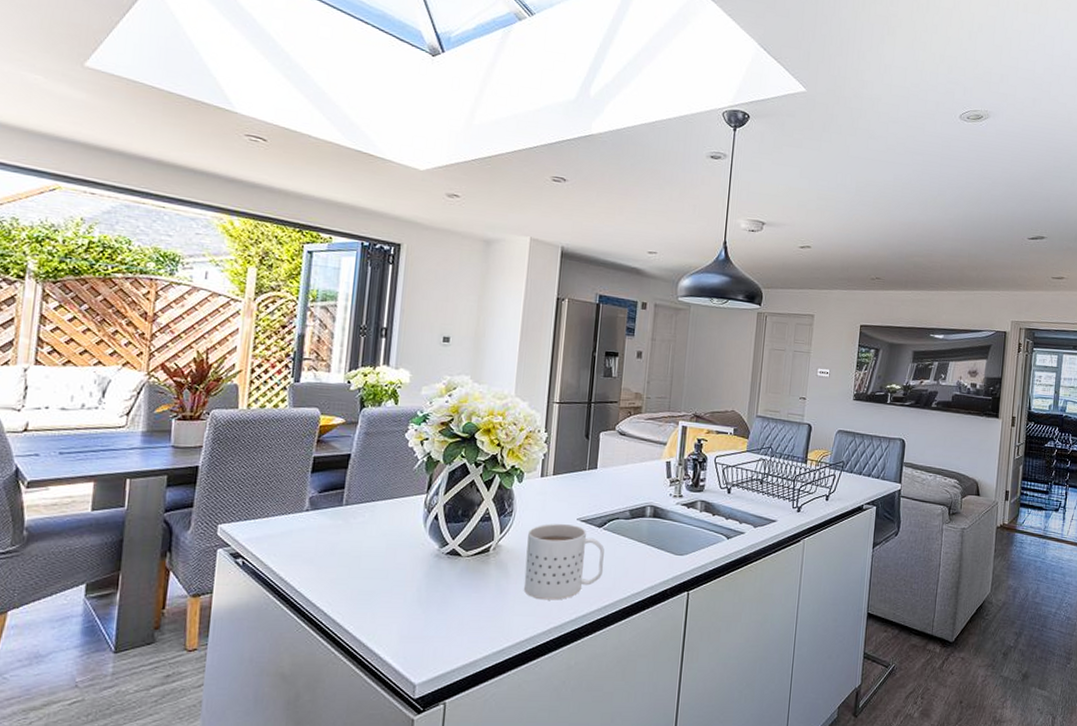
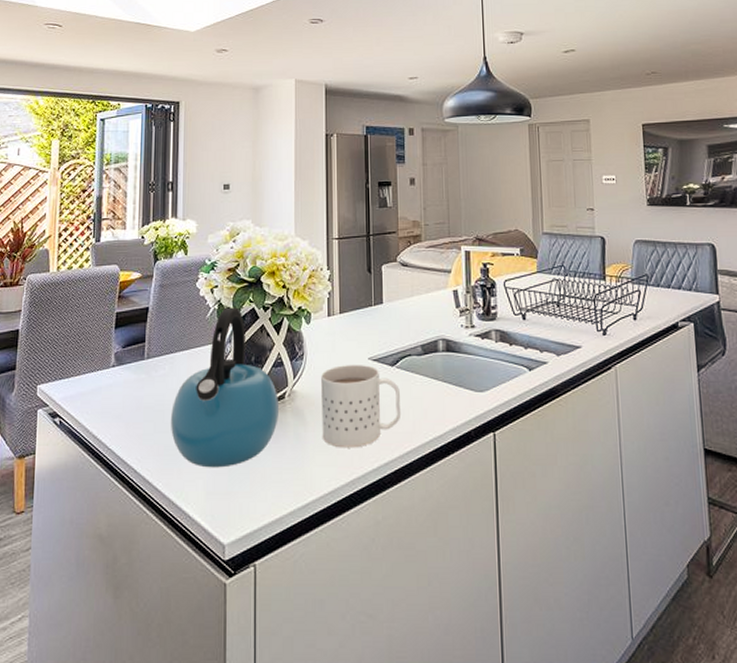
kettle: none [366,460,483,614] -> present [171,307,278,468]

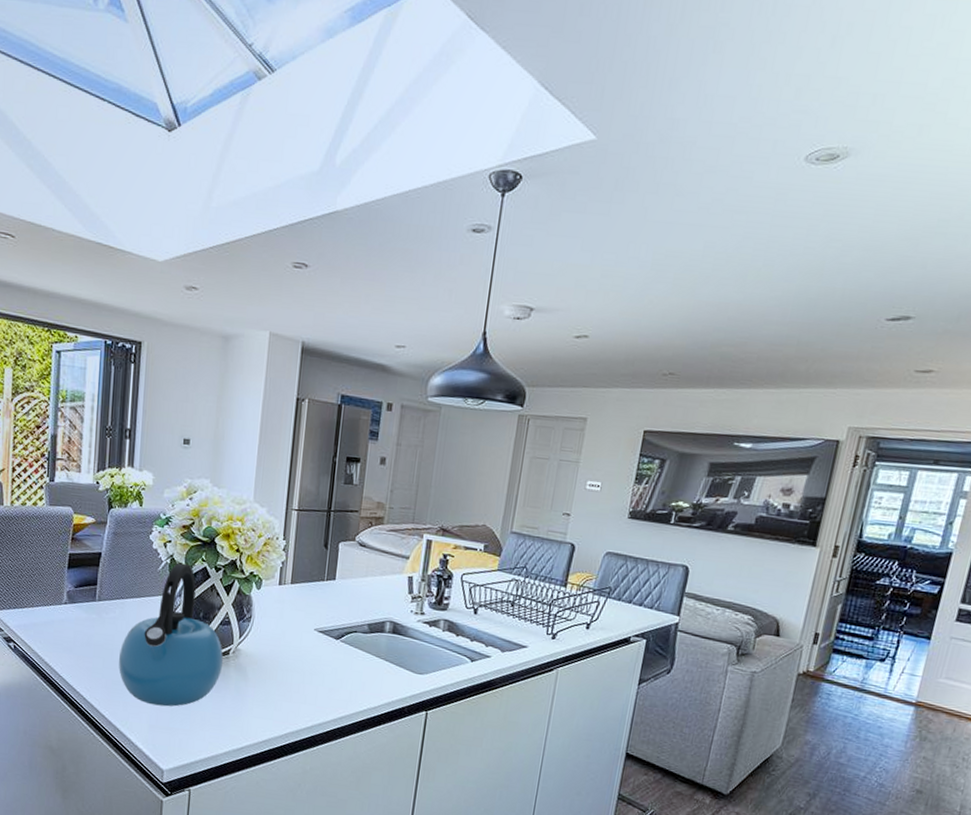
mug: present [321,364,402,448] -> none [261,632,341,707]

